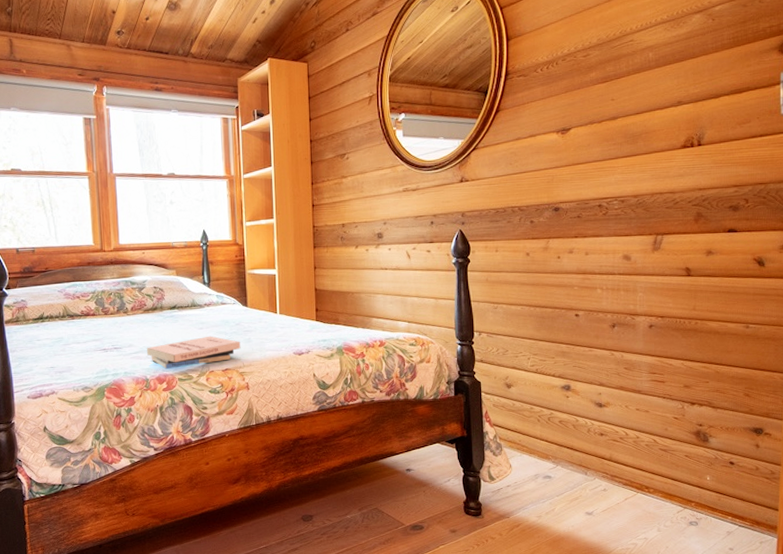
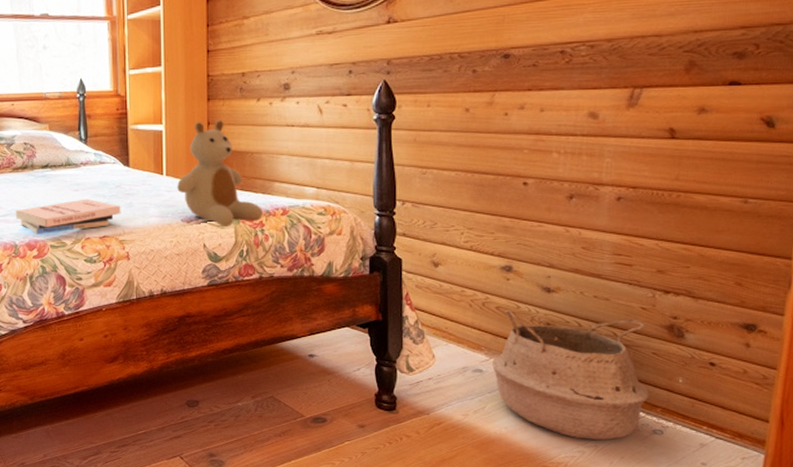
stuffed bear: none [289,265,363,358] -> present [177,120,263,226]
woven basket: none [559,423,685,533] -> present [492,309,650,440]

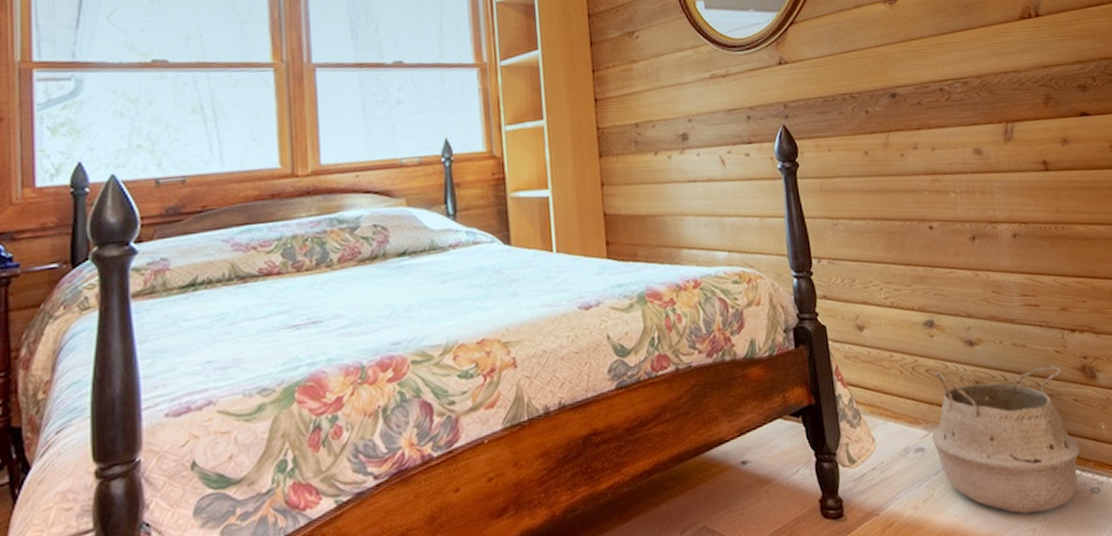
books: present [15,198,121,234] -> none [361,291,503,348]
stuffed bear: present [177,120,263,226] -> none [570,179,673,310]

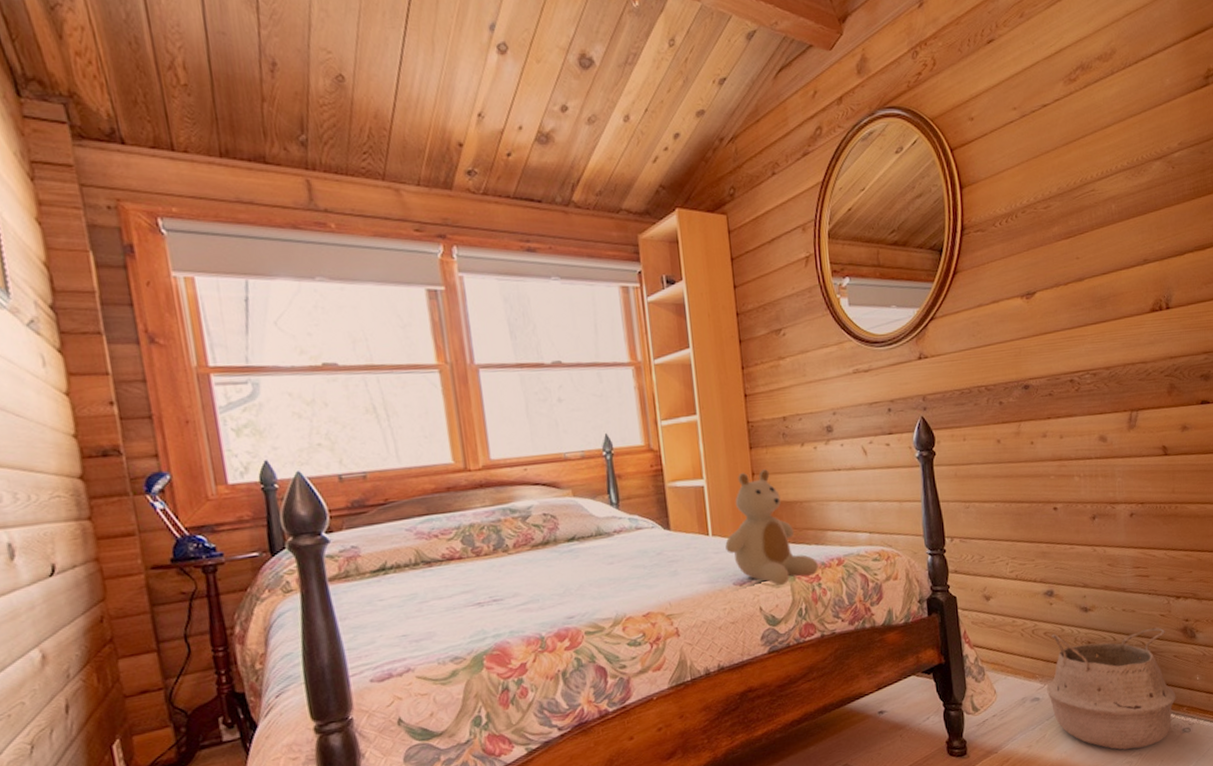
stuffed bear: none [570,179,673,310] -> present [725,469,818,585]

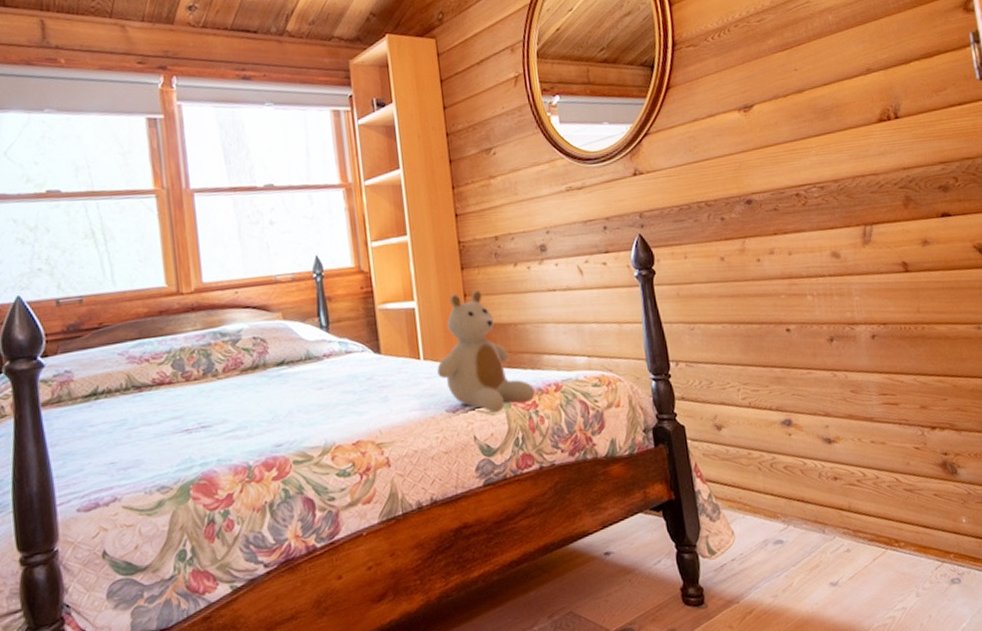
woven basket: present [1047,627,1176,750] -> none [791,462,941,603]

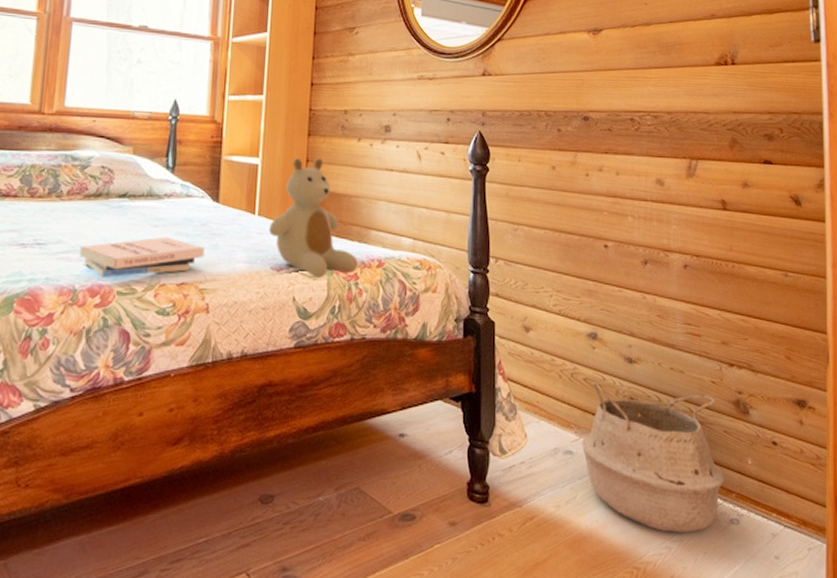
books: none [246,397,376,449] -> present [79,236,205,277]
woven basket: none [791,462,941,603] -> present [582,381,724,532]

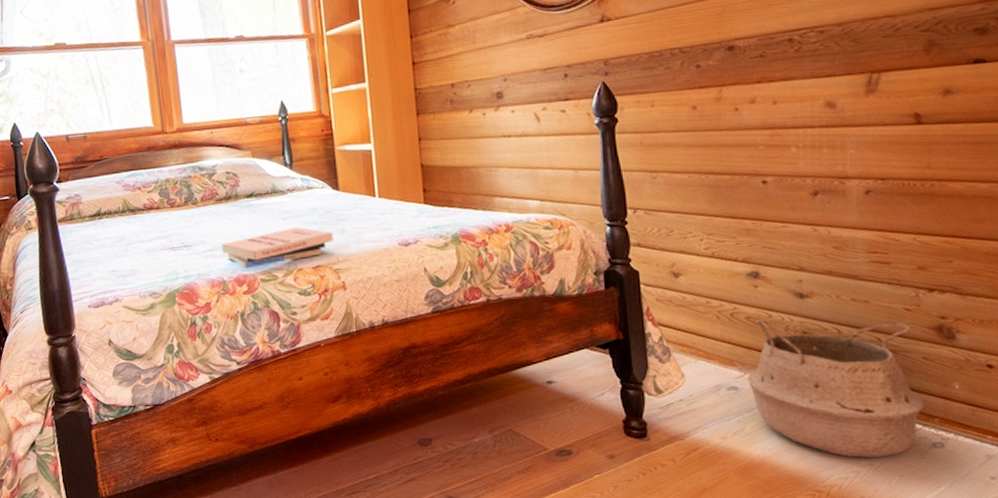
stuffed bear: present [269,157,358,278] -> none [391,135,485,248]

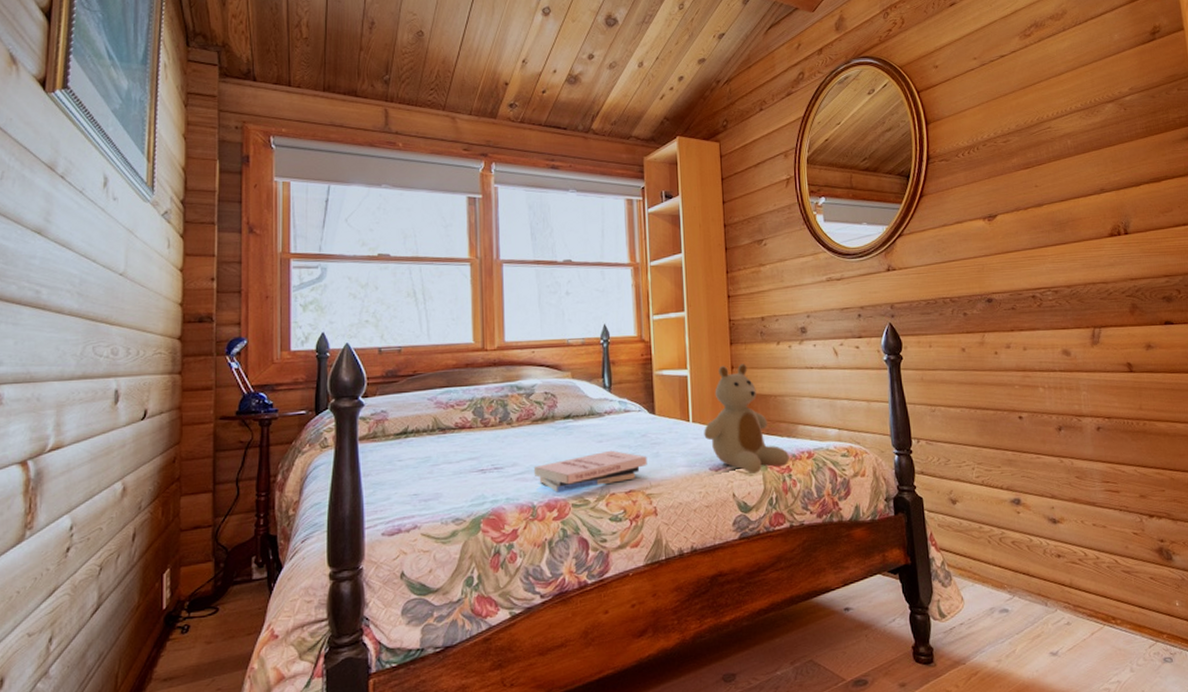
stuffed bear: none [391,135,485,248] -> present [704,364,789,474]
woven basket: present [748,319,924,458] -> none [1016,543,1155,675]

